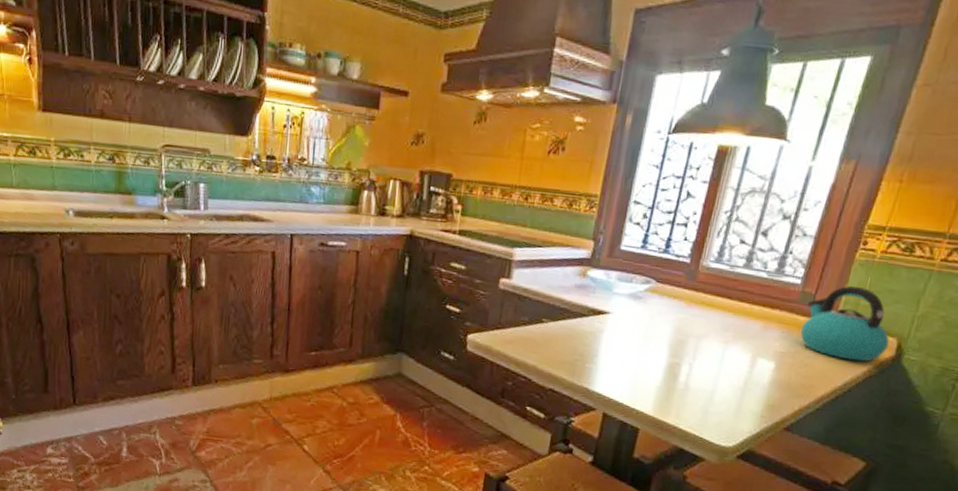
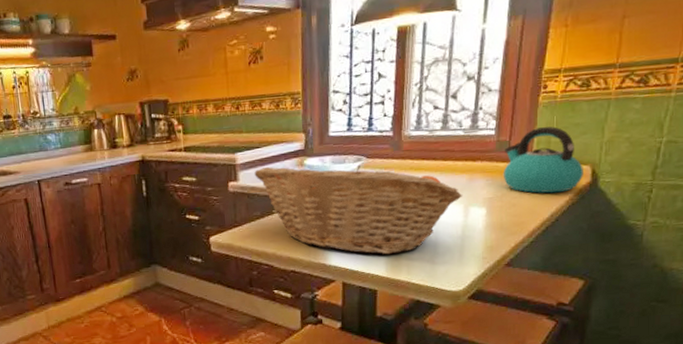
fruit basket: none [530,269,754,393] -> present [254,164,463,255]

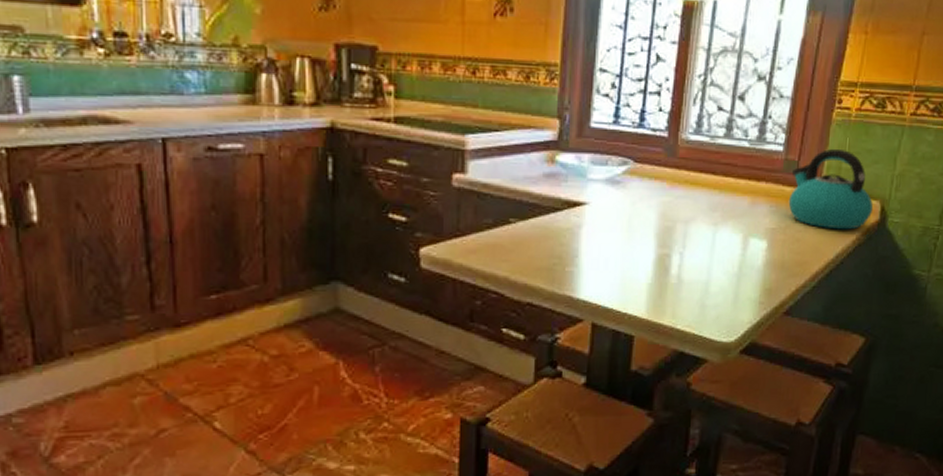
fruit basket: present [254,164,463,255] -> none [489,159,743,291]

